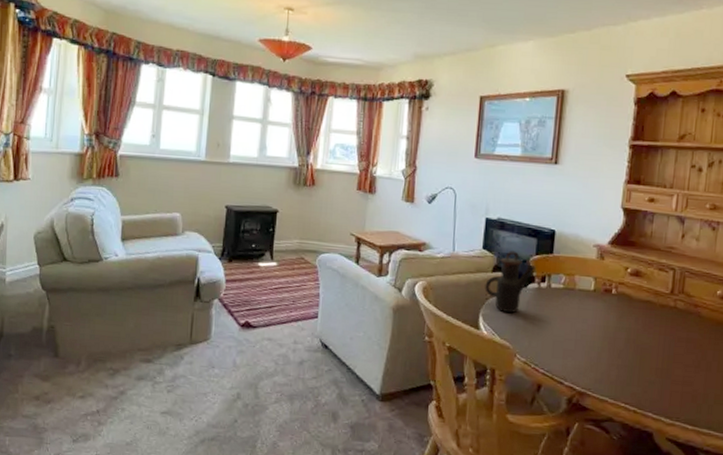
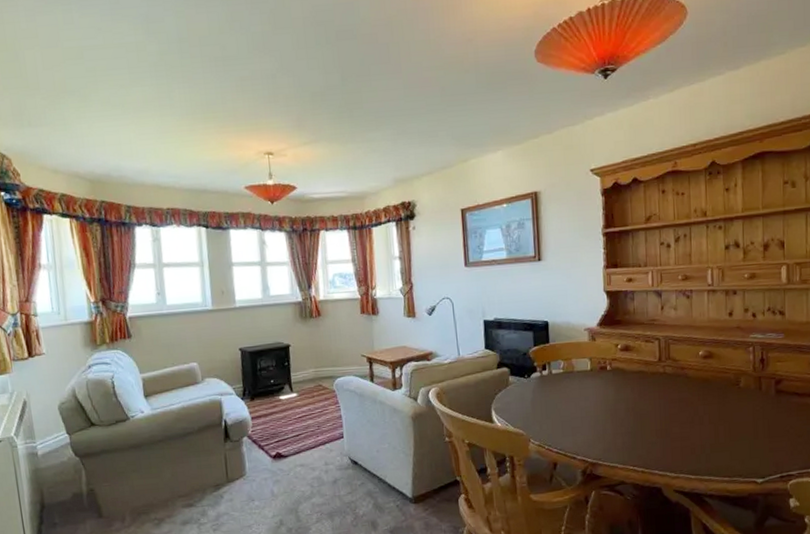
teapot: present [485,250,536,314] -> none [492,346,536,404]

